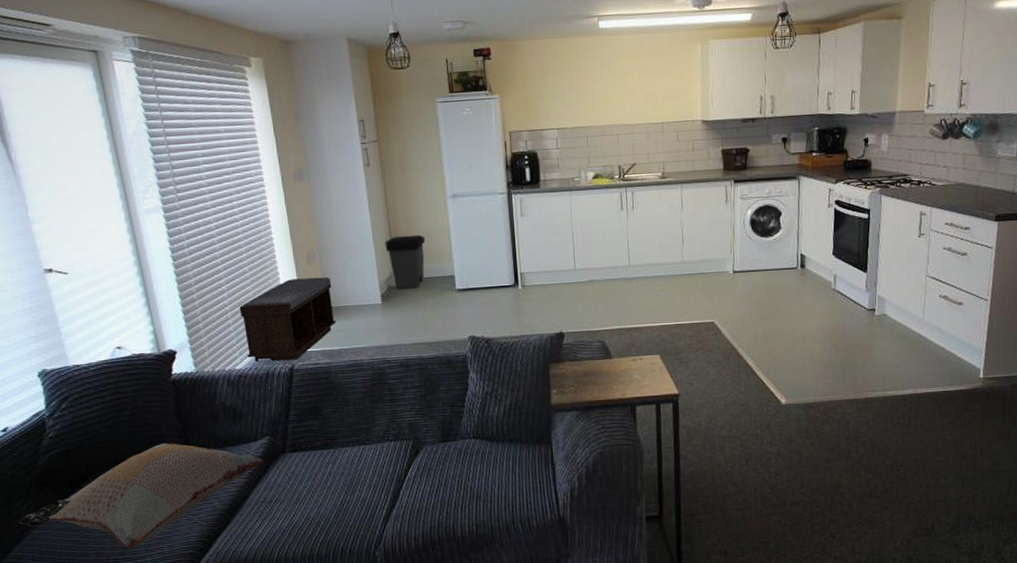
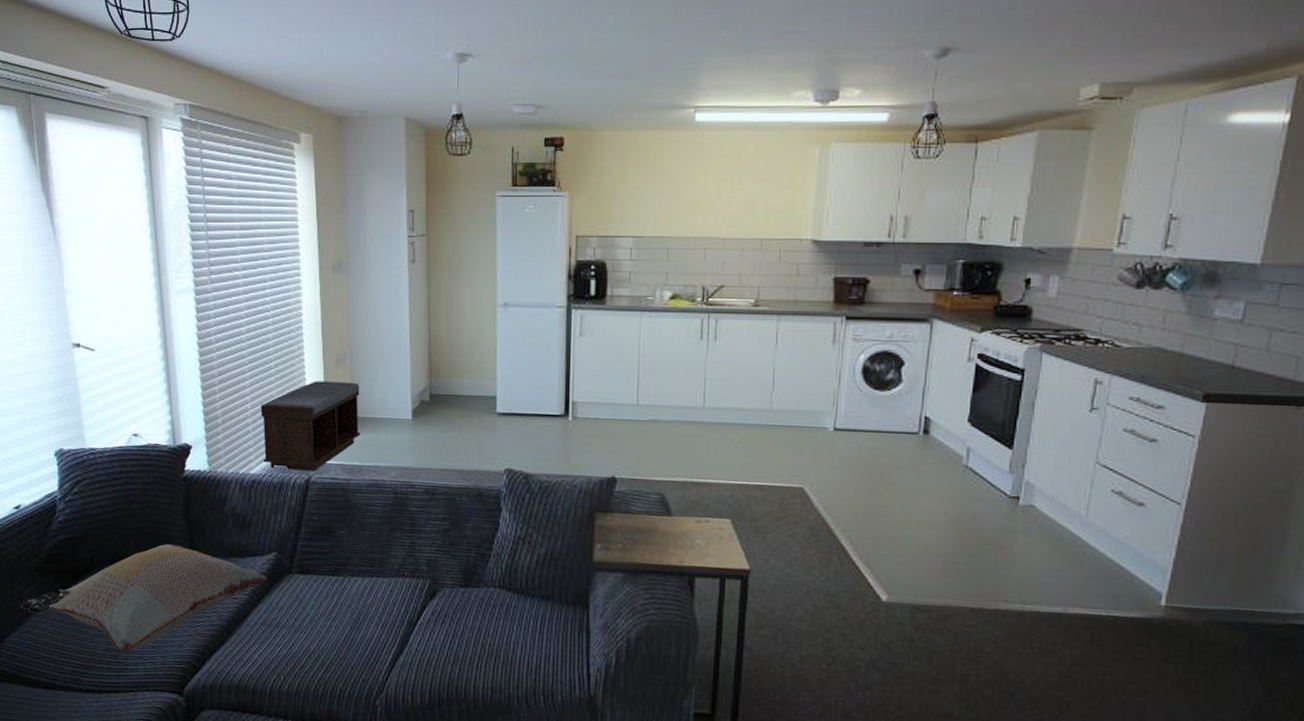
trash can: present [385,234,426,289] -> none [422,344,468,406]

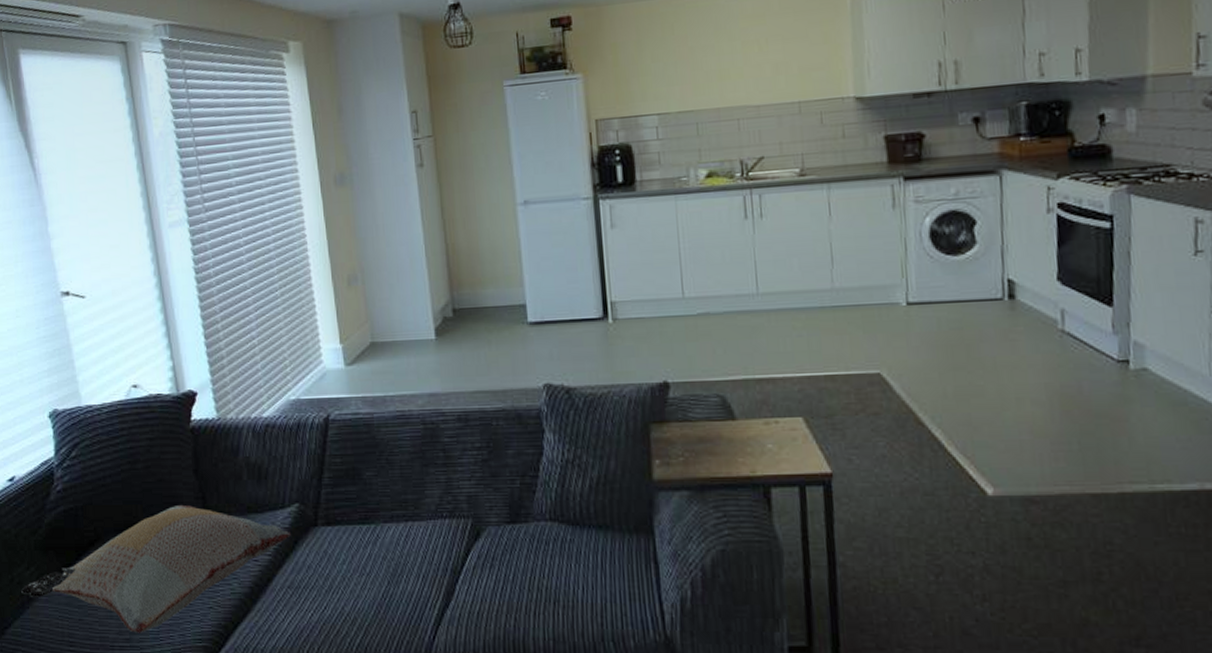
bench: present [260,381,360,472] -> none [268,304,380,409]

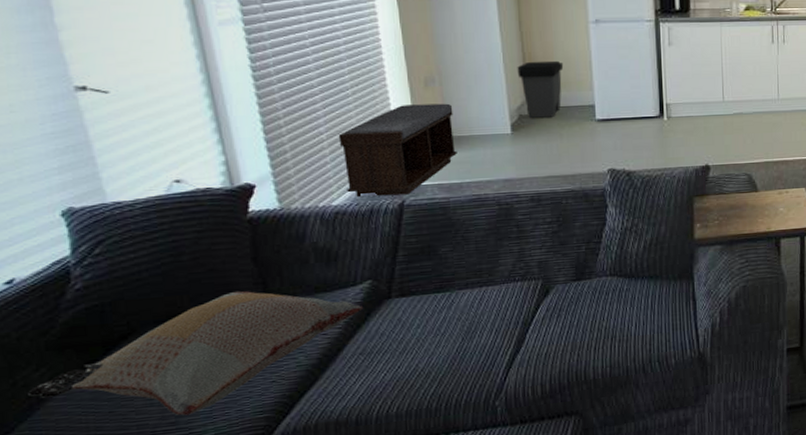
bench: none [268,304,380,409] -> present [338,103,457,198]
trash can: none [440,251,490,321] -> present [517,60,564,118]

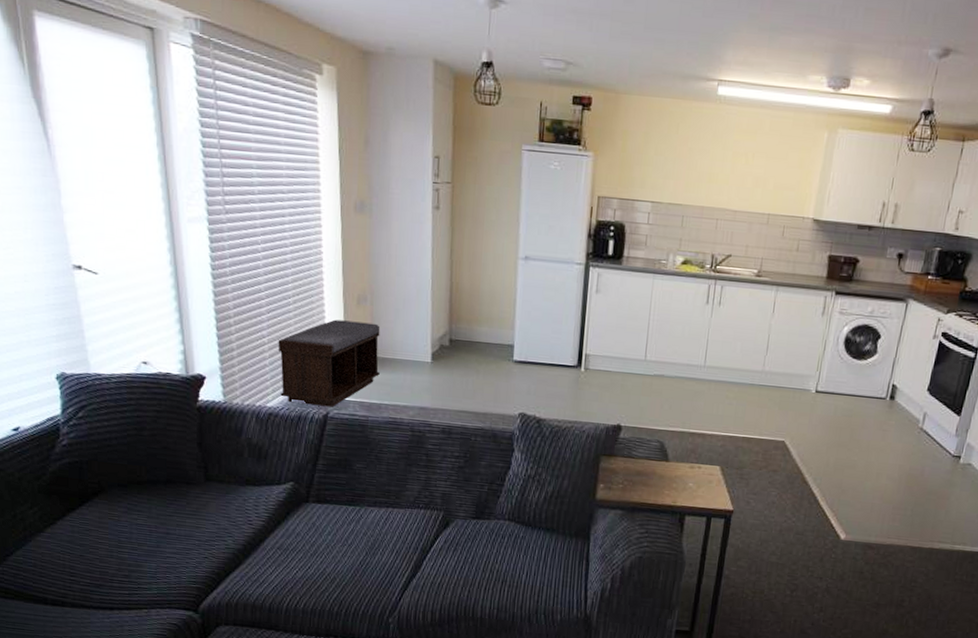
decorative pillow: present [28,291,363,416] -> none [24,470,284,572]
trash can: present [517,60,564,118] -> none [443,291,489,352]

